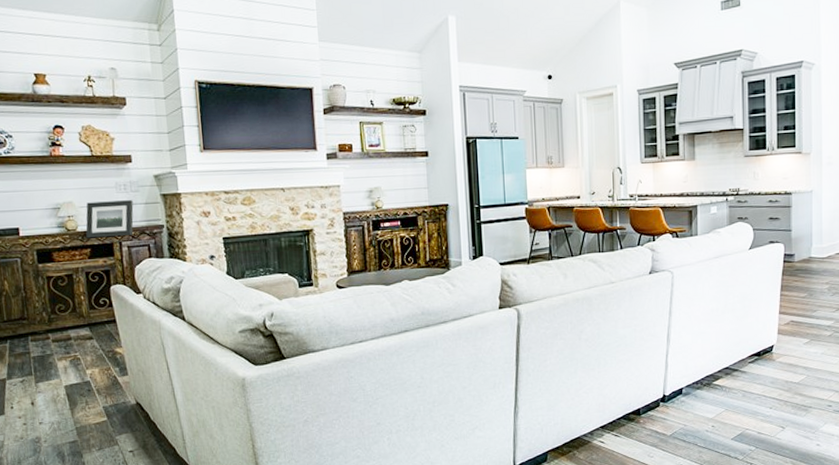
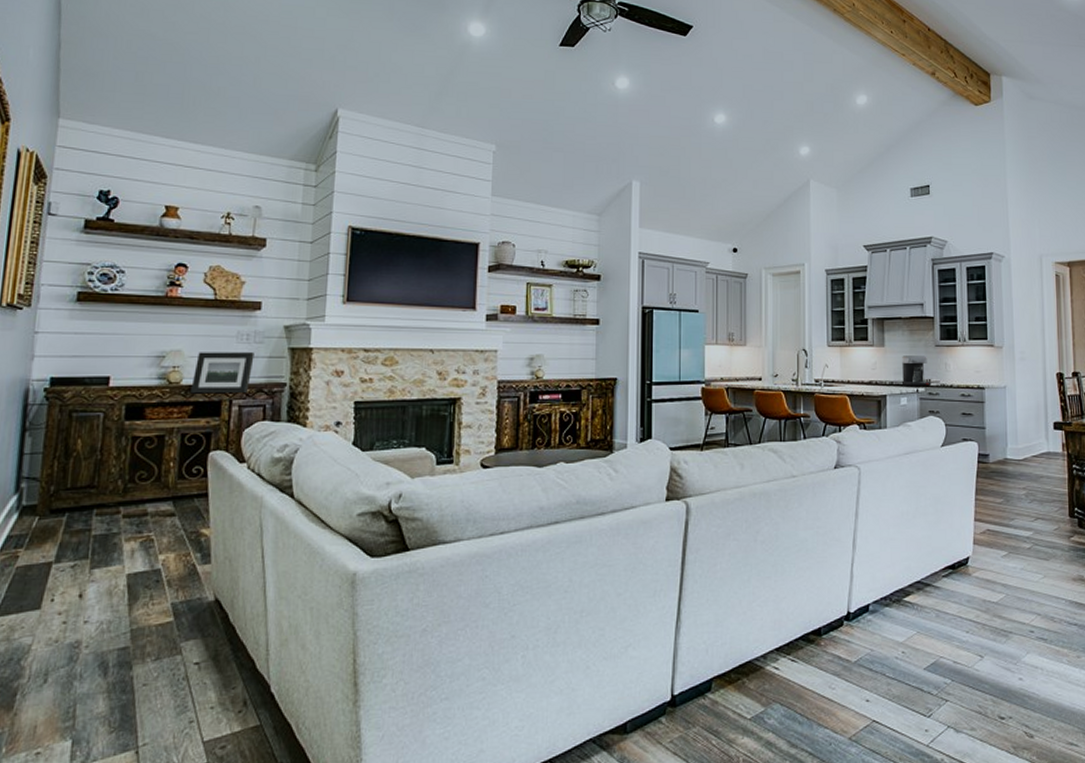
coffee maker: none [712,166,740,196] -> present [902,355,932,387]

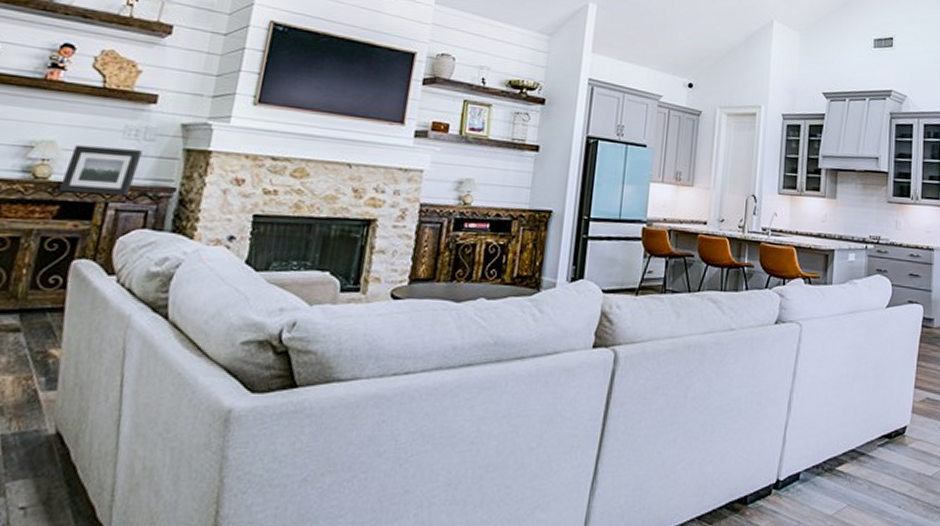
coffee maker: present [902,355,932,387] -> none [852,209,881,243]

